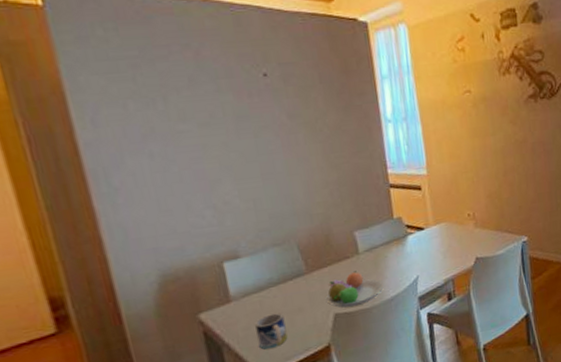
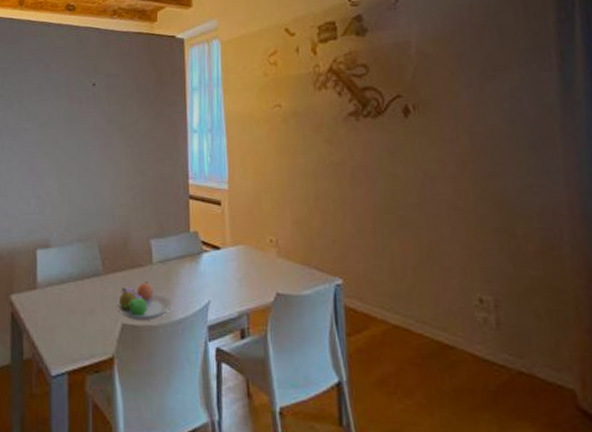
mug: present [255,312,288,350] -> none [52,309,77,345]

